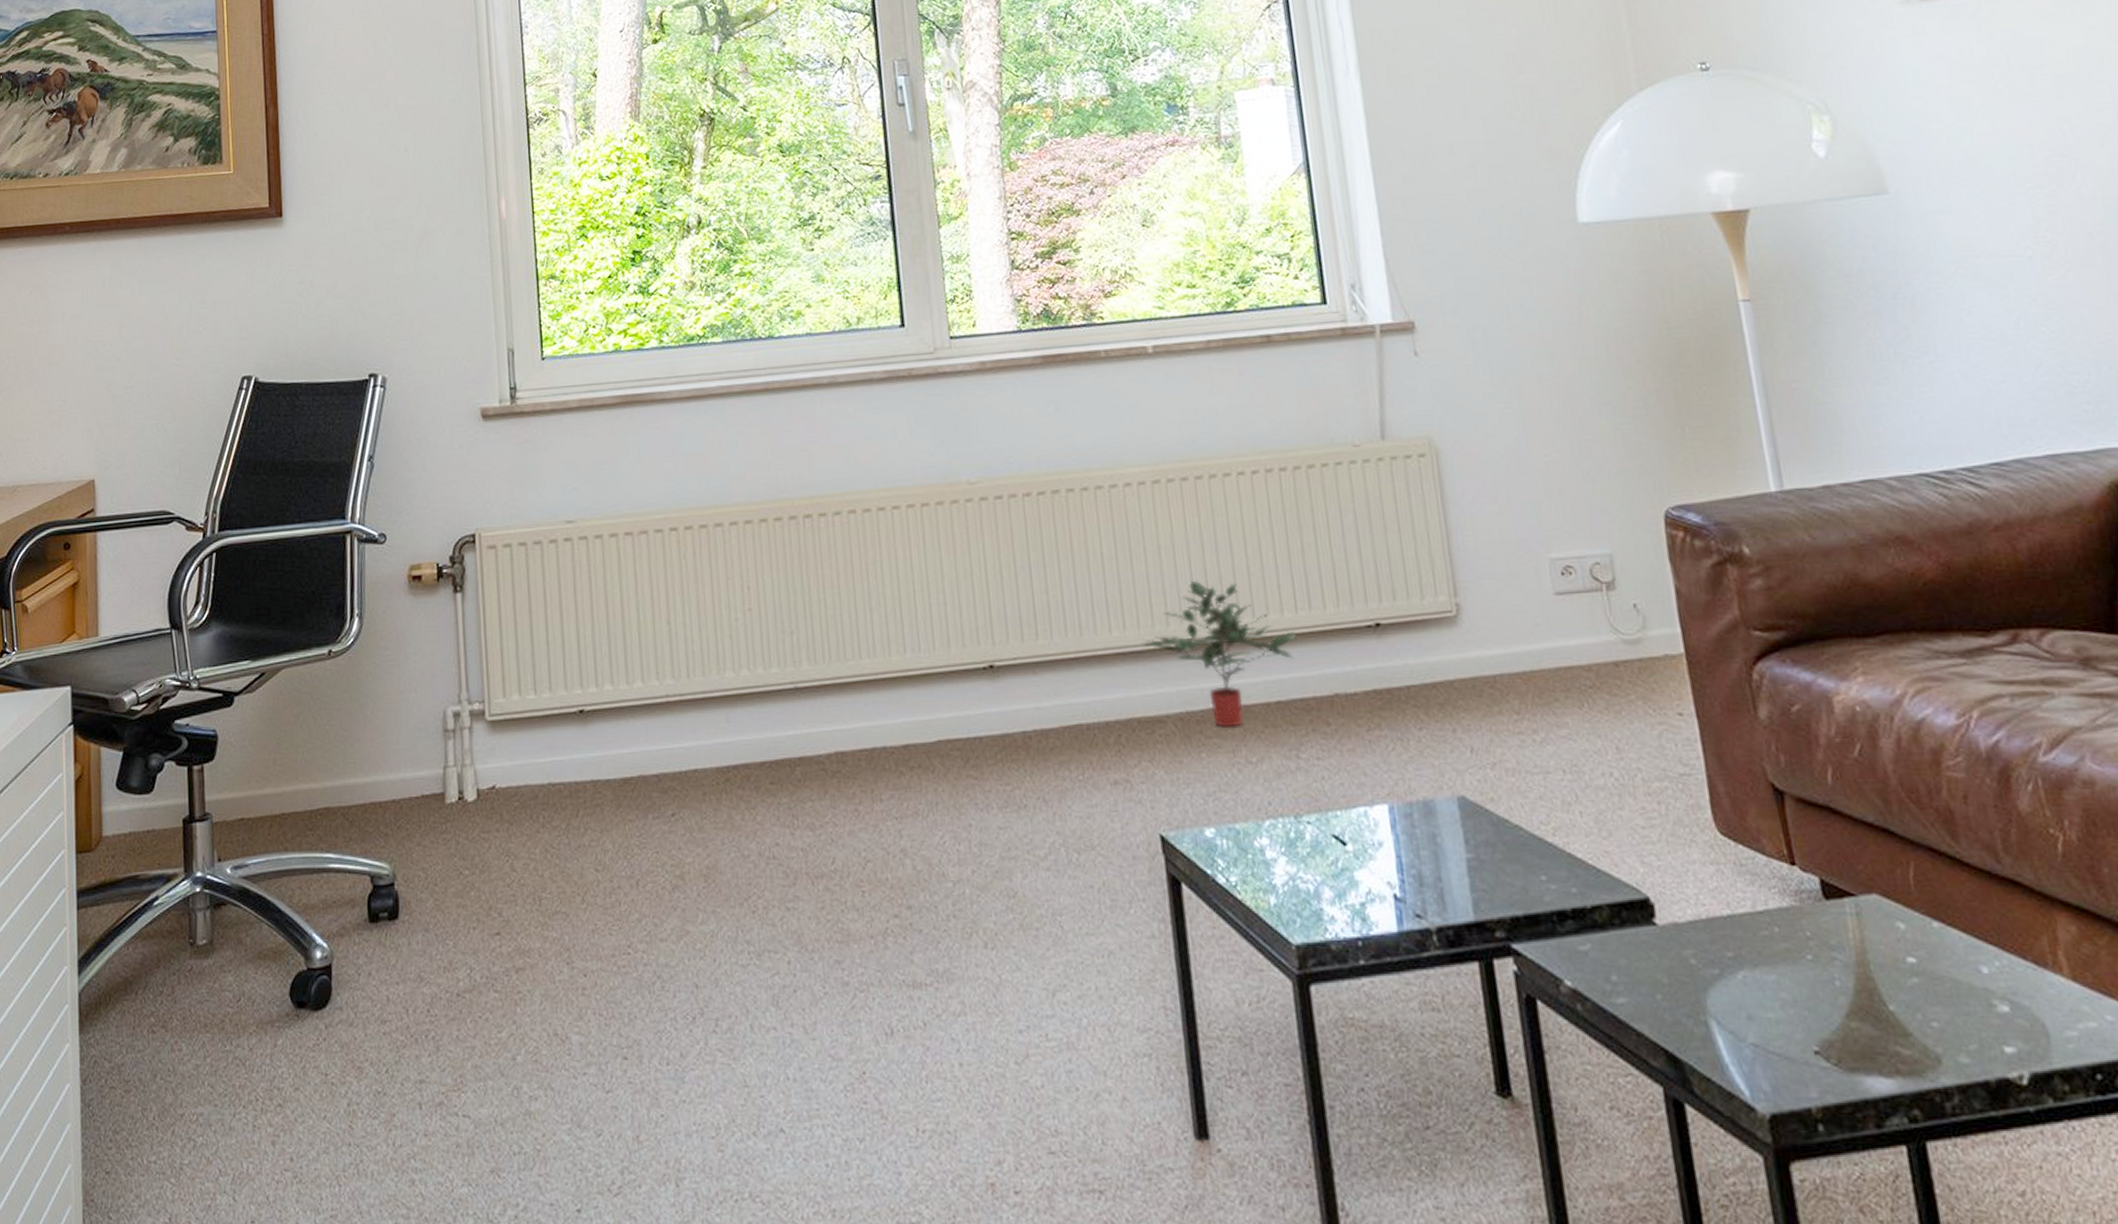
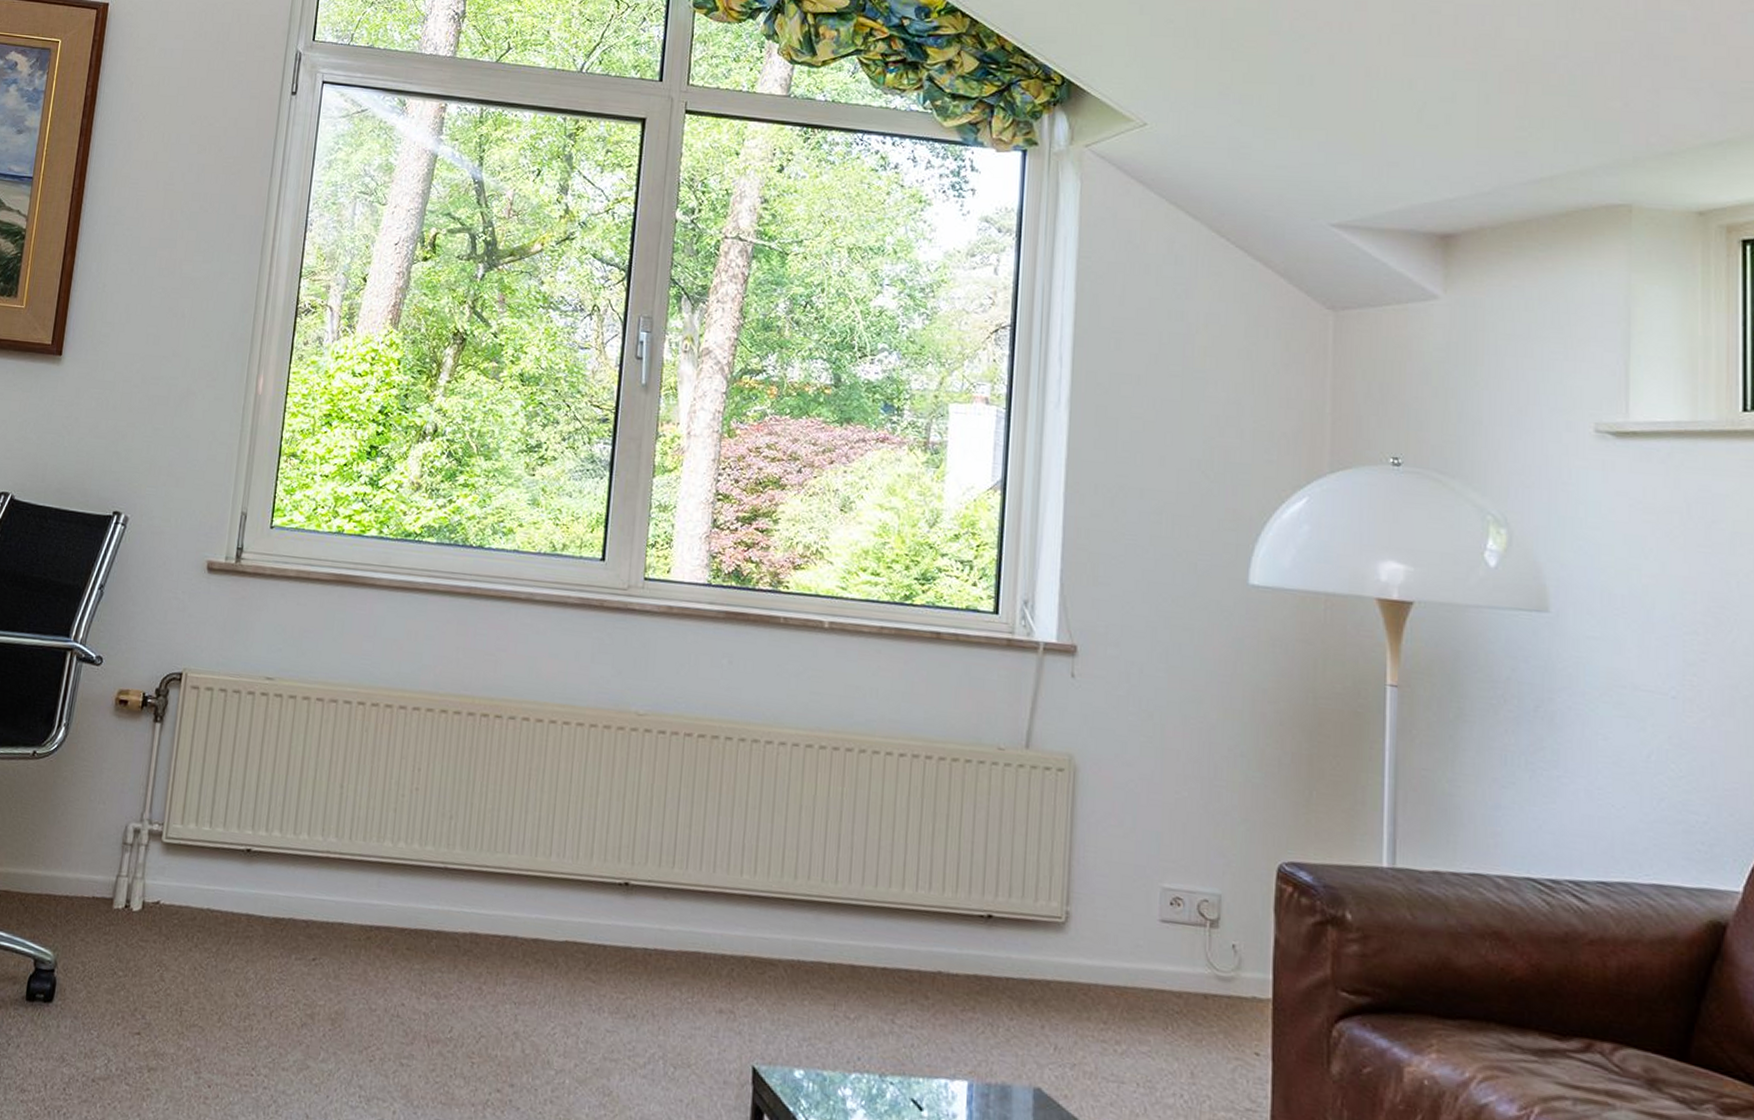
potted plant: present [1143,581,1299,727] -> none [769,843,914,983]

